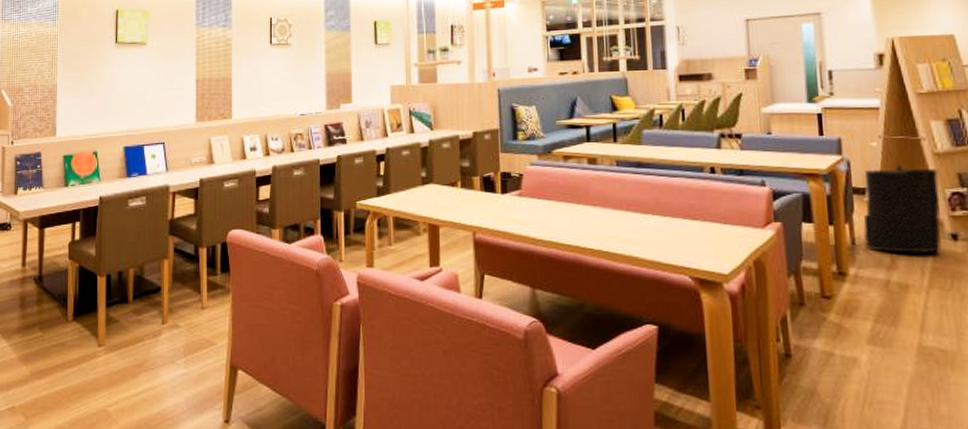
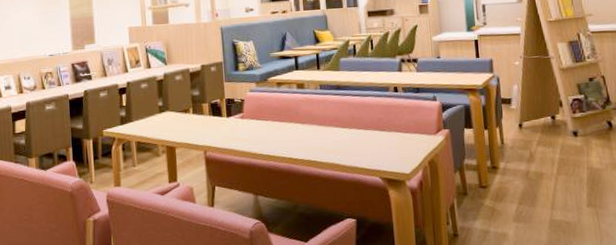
trash can: present [863,164,942,253] -> none [510,78,566,149]

